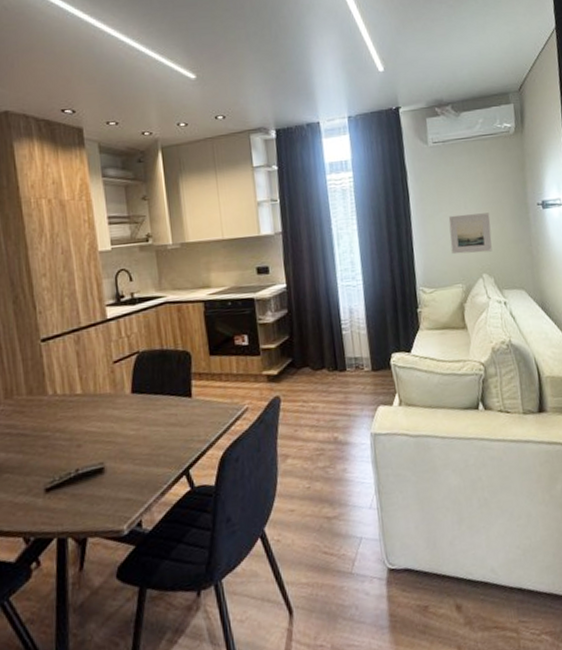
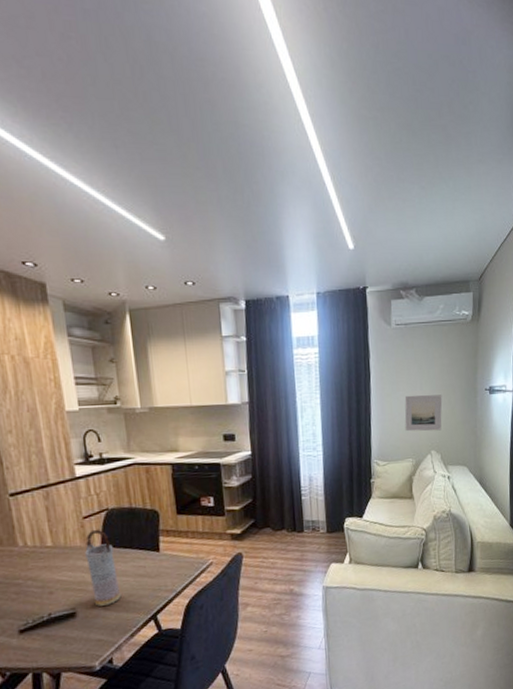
vase: none [115,373,152,460] -> present [85,529,121,606]

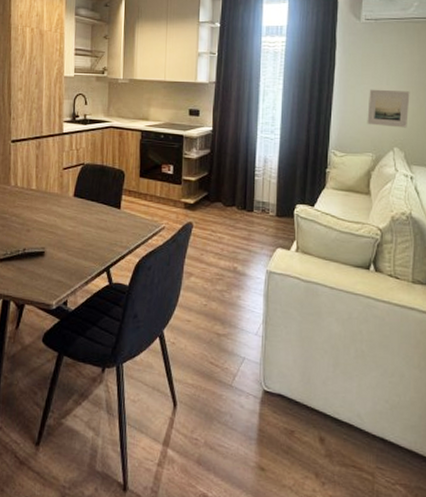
vase: present [85,529,121,606] -> none [60,180,83,250]

